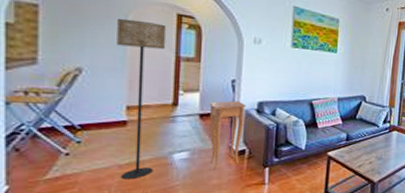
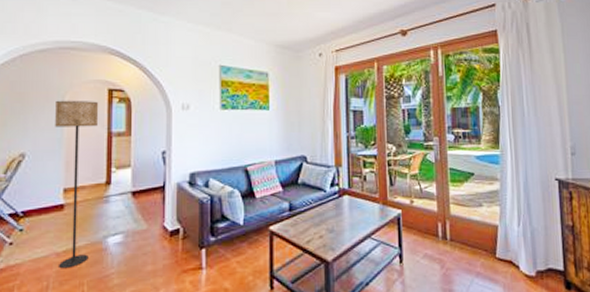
side table: present [209,101,246,170] -> none [141,174,178,255]

